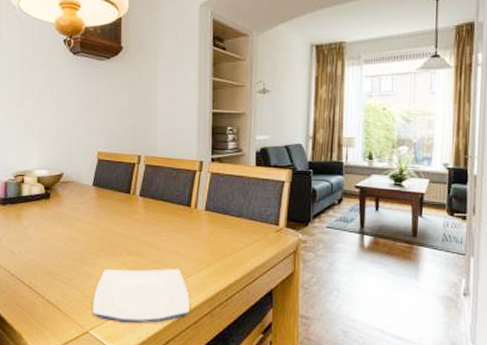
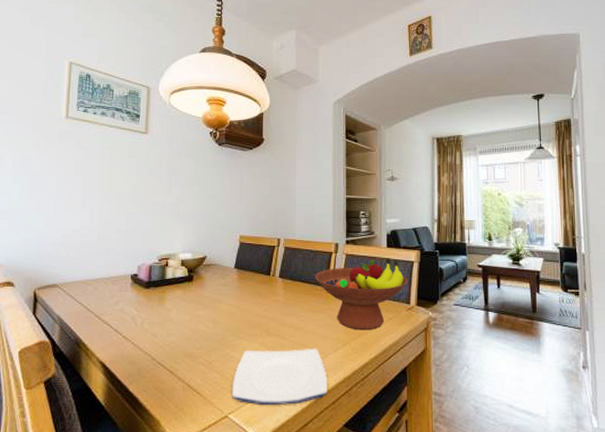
fruit bowl: none [177,177,278,252] -> present [314,258,408,331]

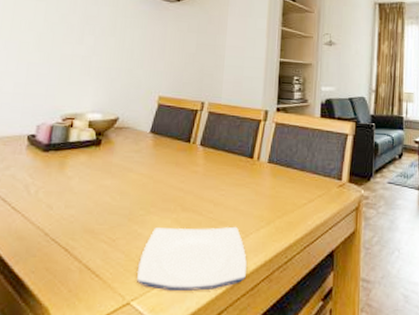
fruit bowl: present [314,258,408,331] -> none [239,129,341,208]

